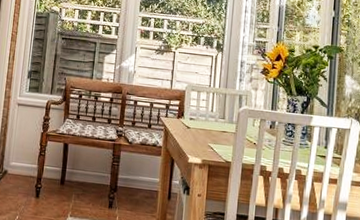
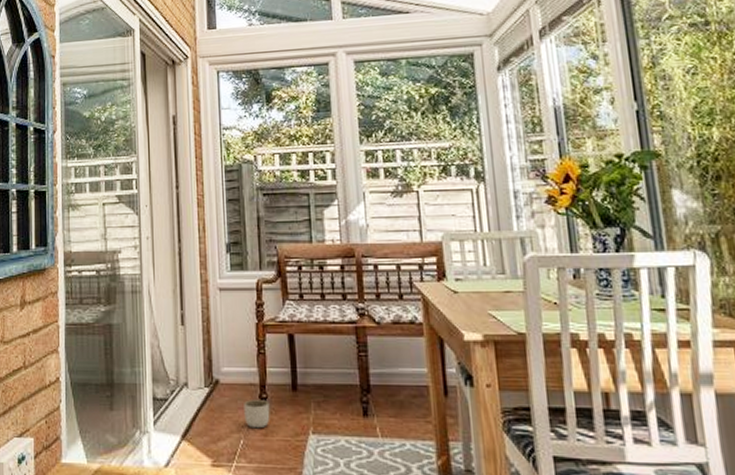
planter: none [22,187,42,209] -> present [244,400,270,429]

